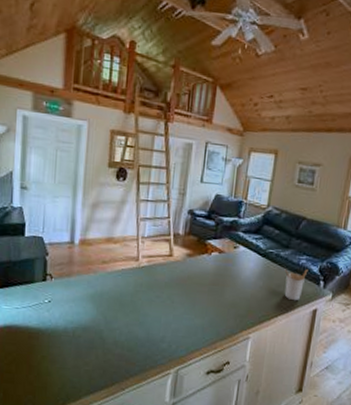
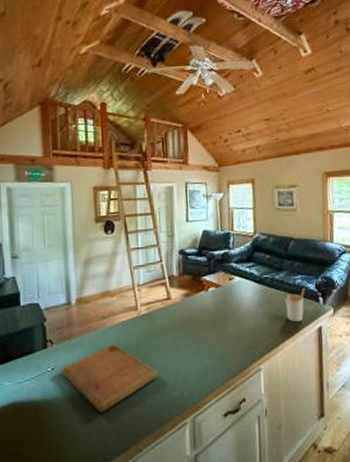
cutting board: none [57,289,149,349] -> present [61,344,157,413]

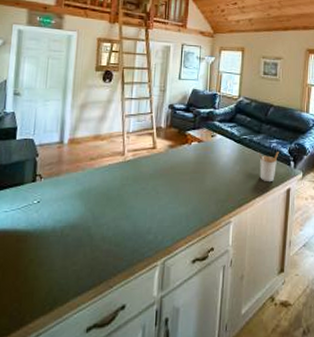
cutting board: present [61,344,157,413] -> none [46,185,135,247]

